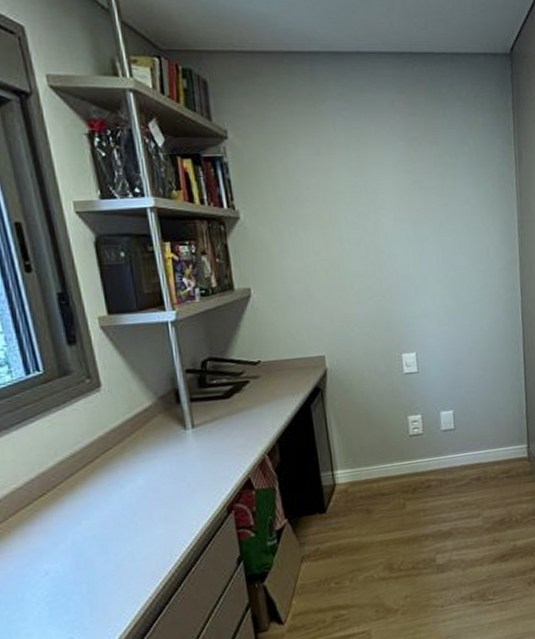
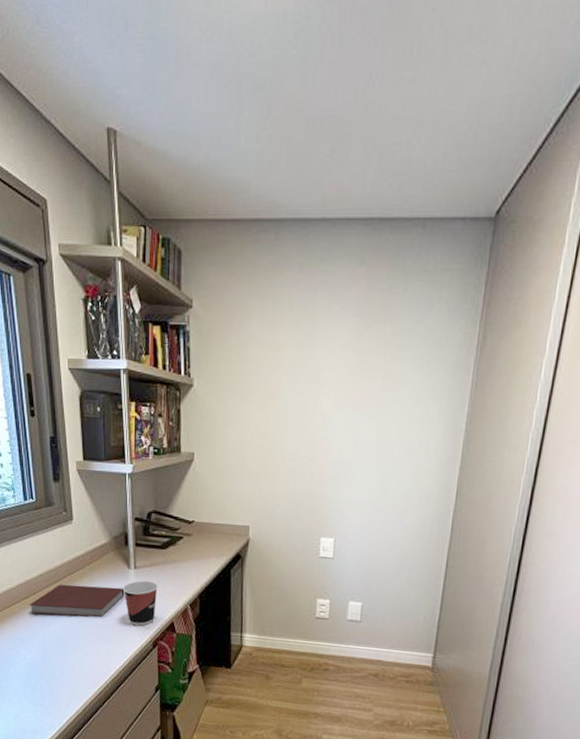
notebook: none [47,453,183,514] -> present [30,584,125,618]
cup: none [179,438,226,494] -> present [122,581,158,626]

